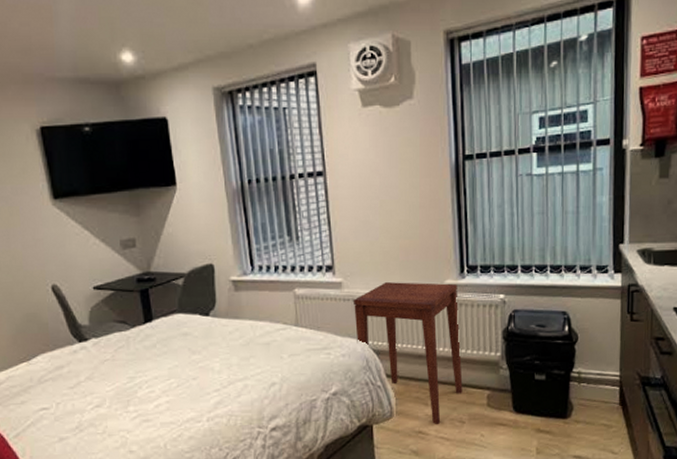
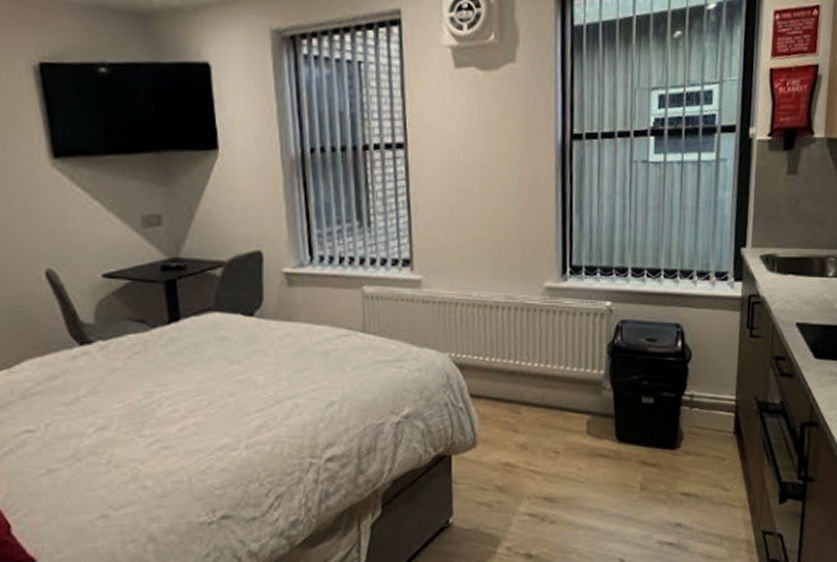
side table: present [354,282,463,424] -> none [434,282,560,455]

